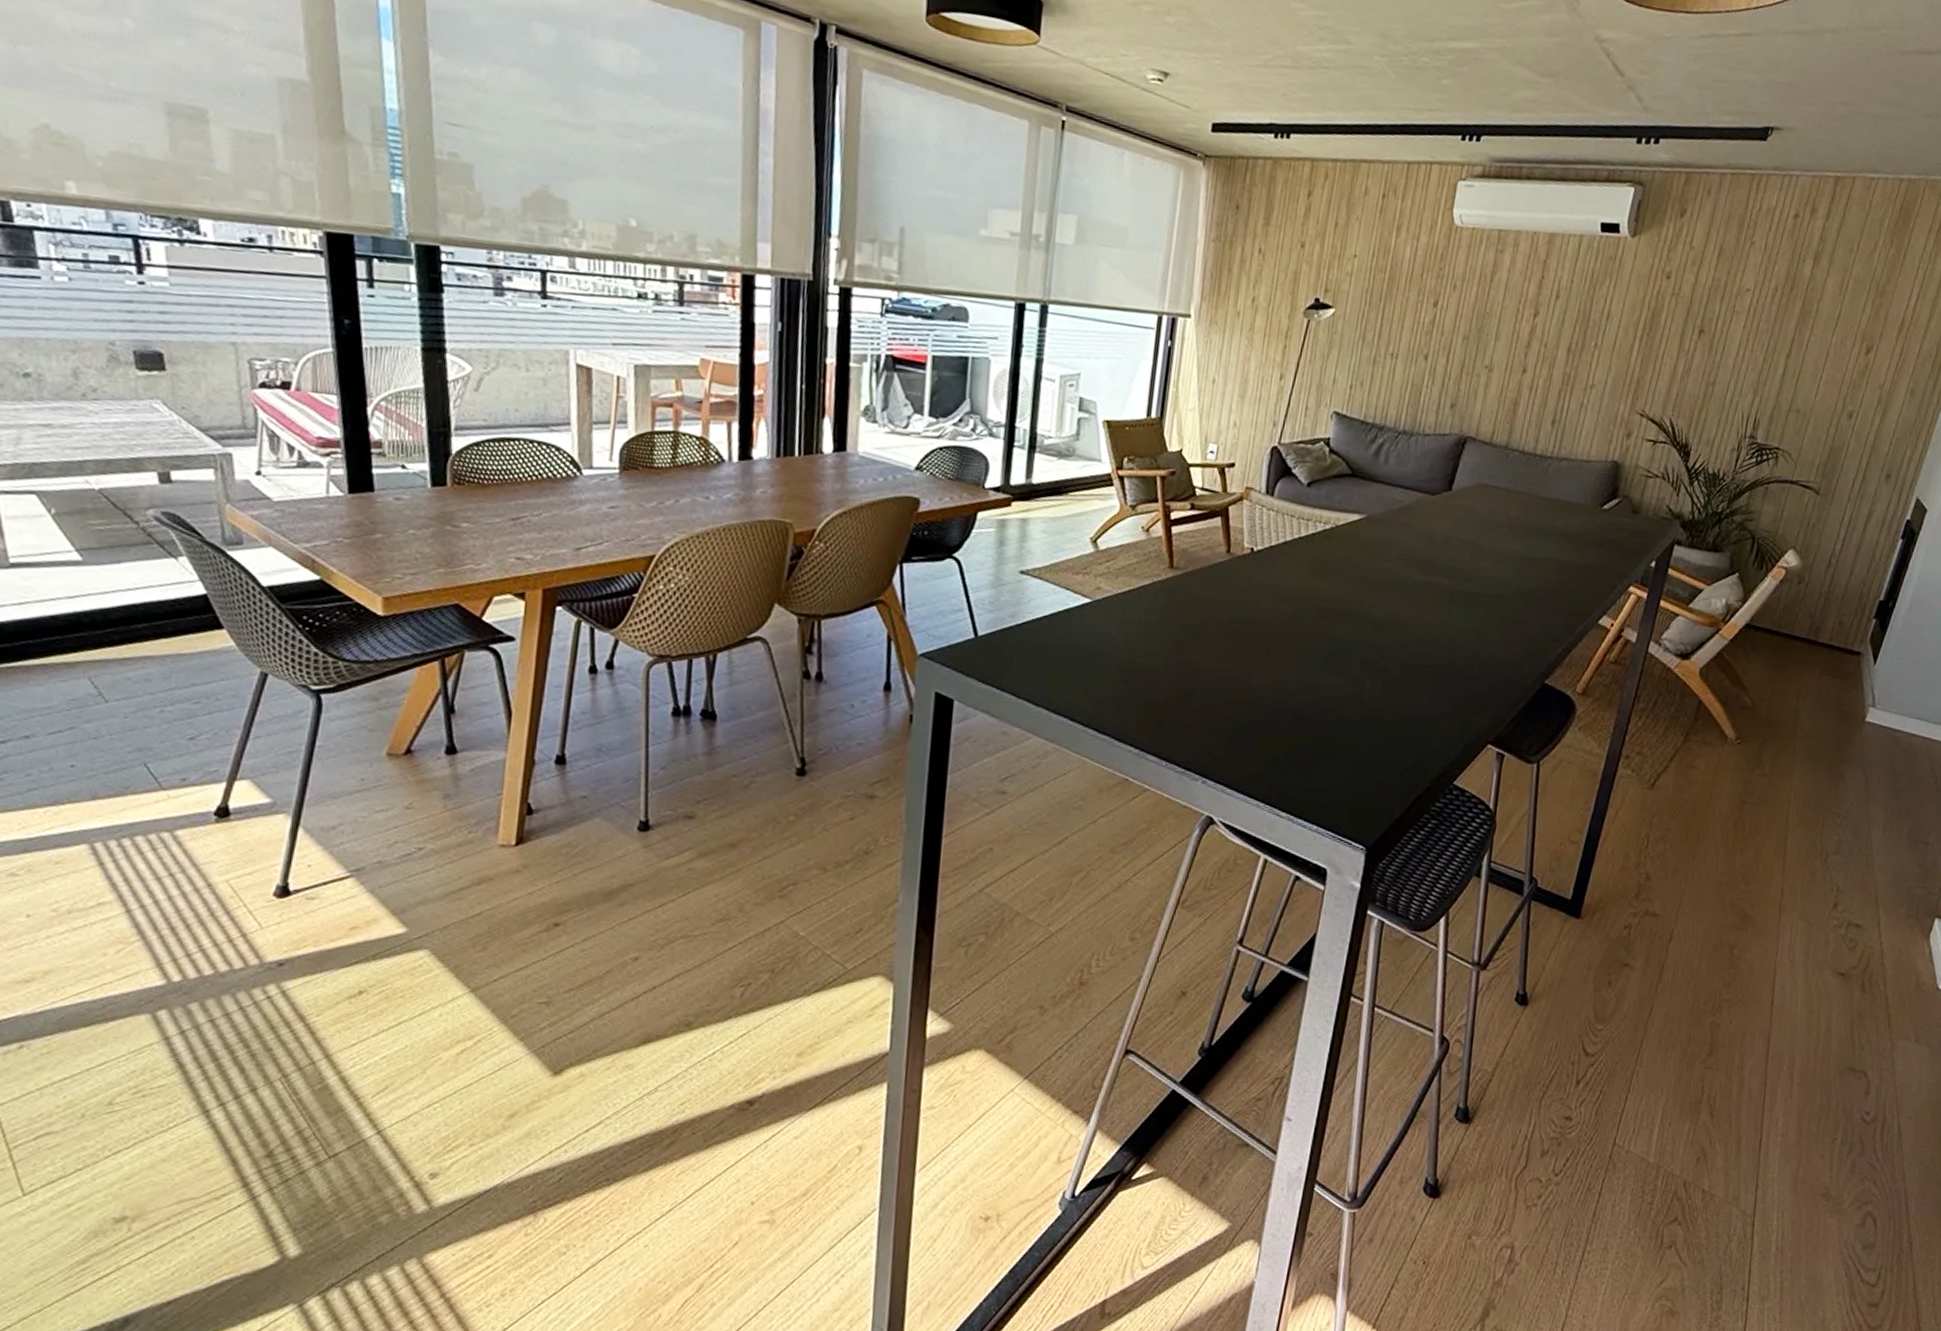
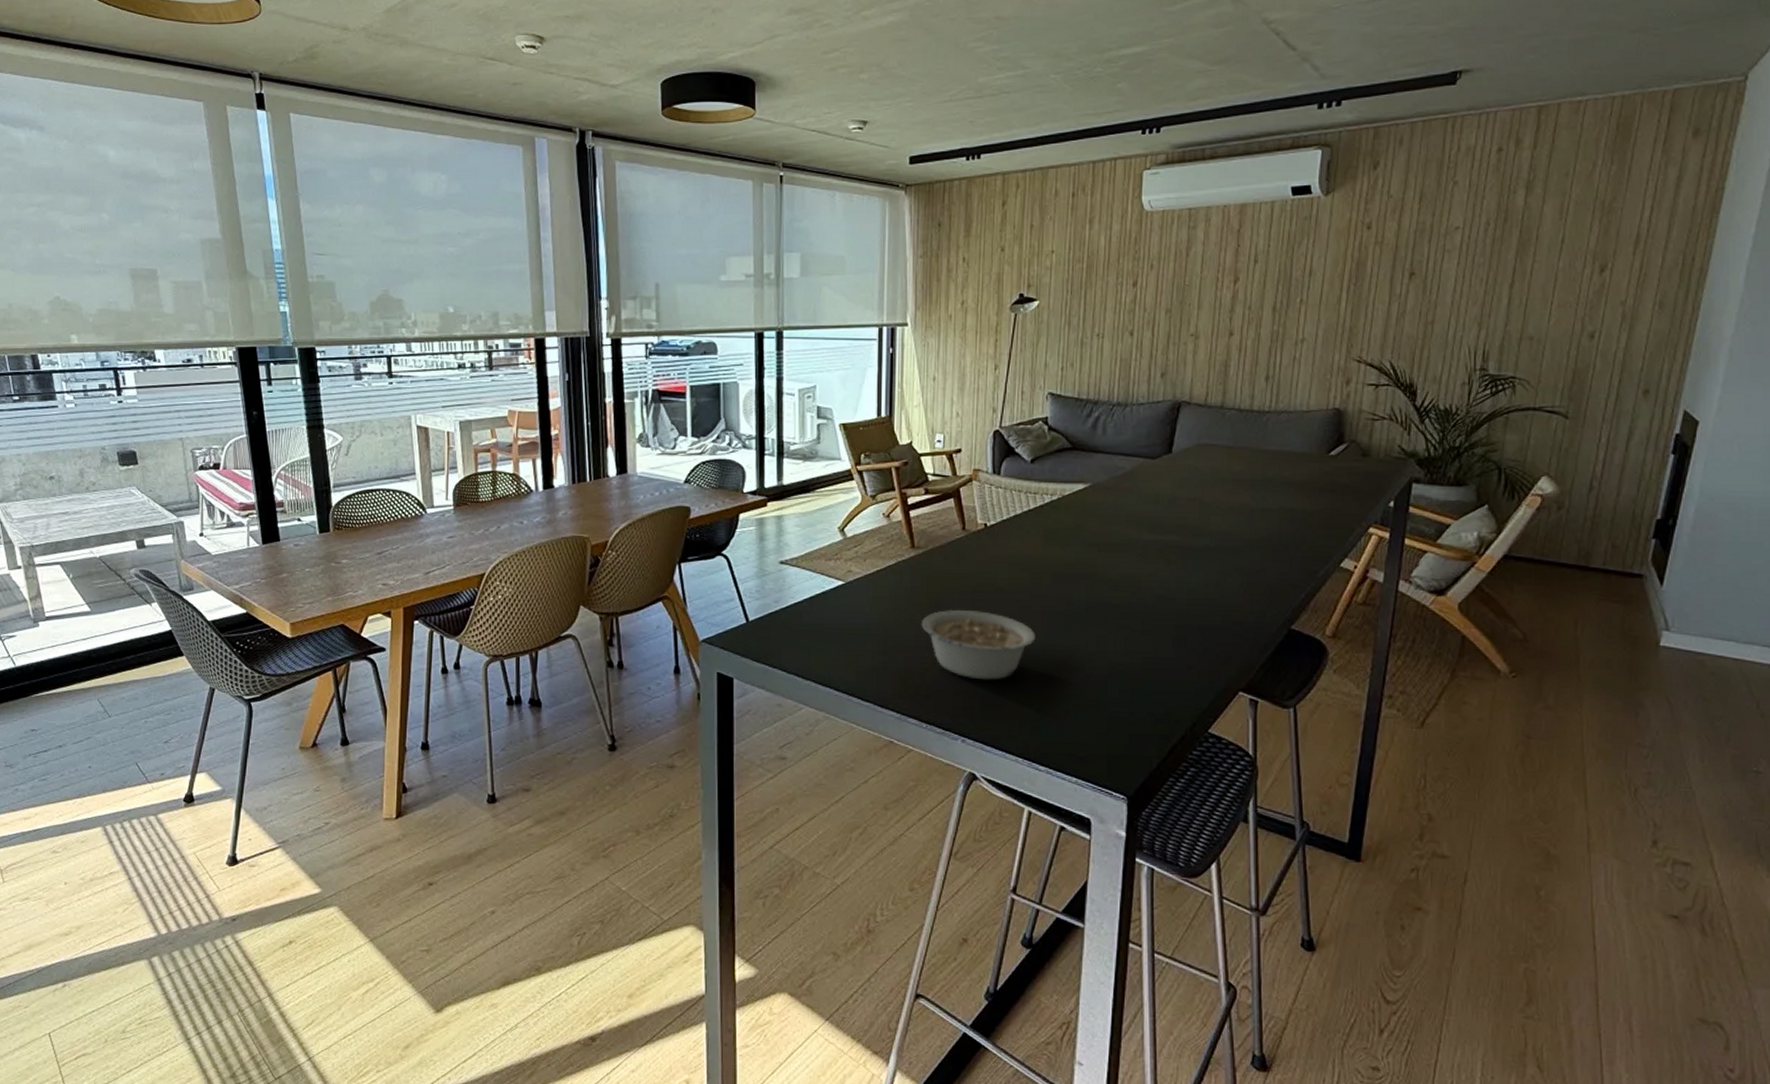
legume: none [1171,639,1292,719] -> present [921,610,1036,680]

